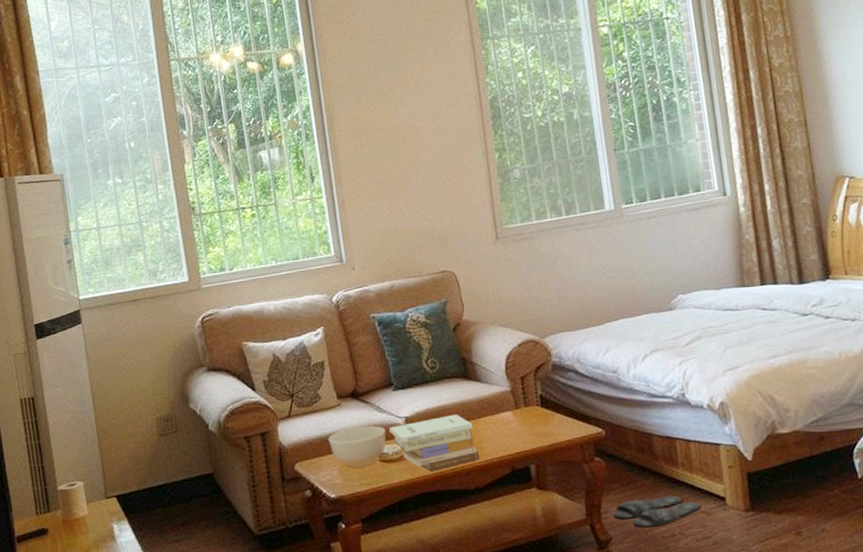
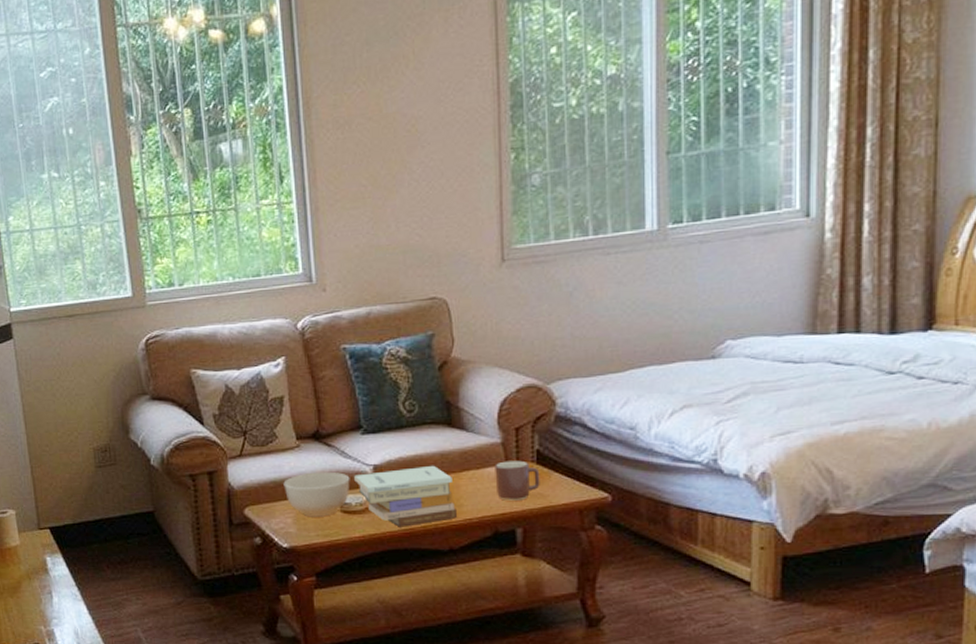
mug: none [507,405,546,442] -> present [495,460,540,502]
slippers: present [613,495,701,528] -> none [609,575,718,608]

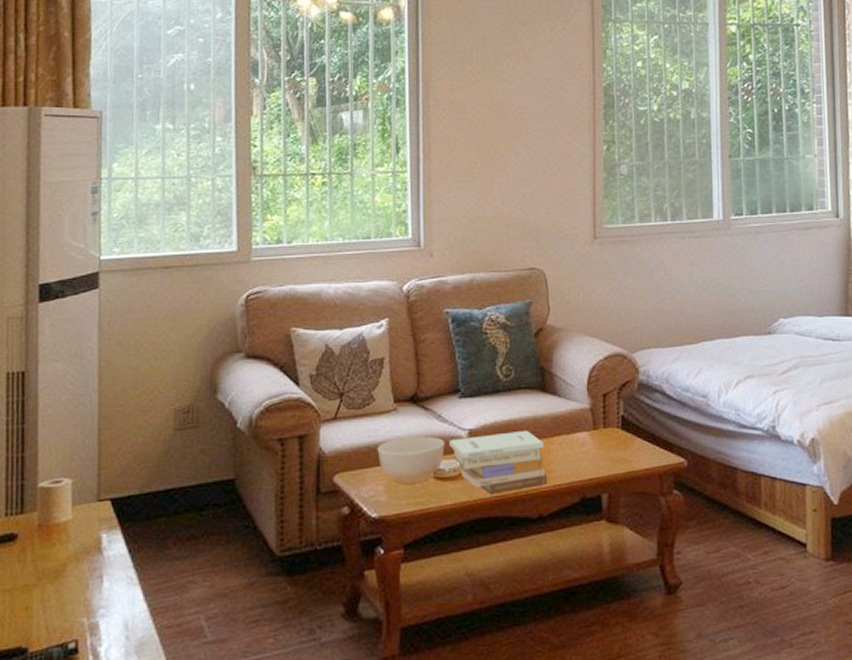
mug: present [495,460,540,502] -> none [583,426,624,467]

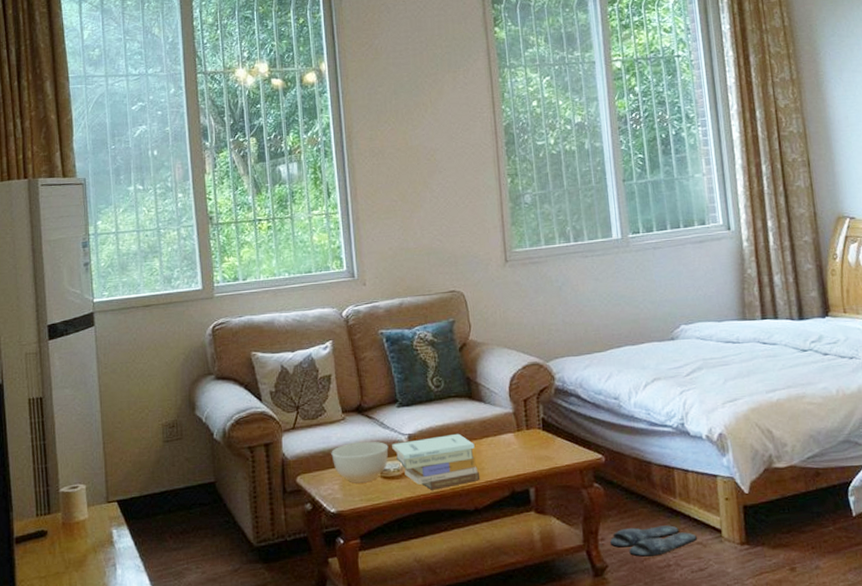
slippers: none [686,538,780,573] -> present [609,525,697,557]

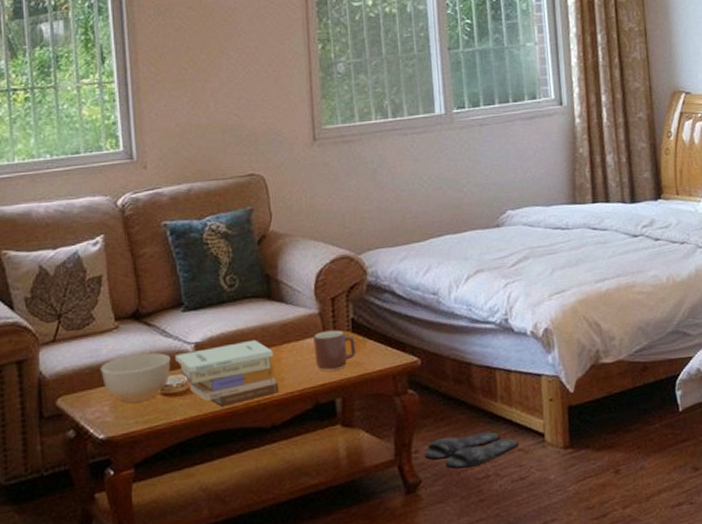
mug: none [509,427,547,464] -> present [313,330,356,372]

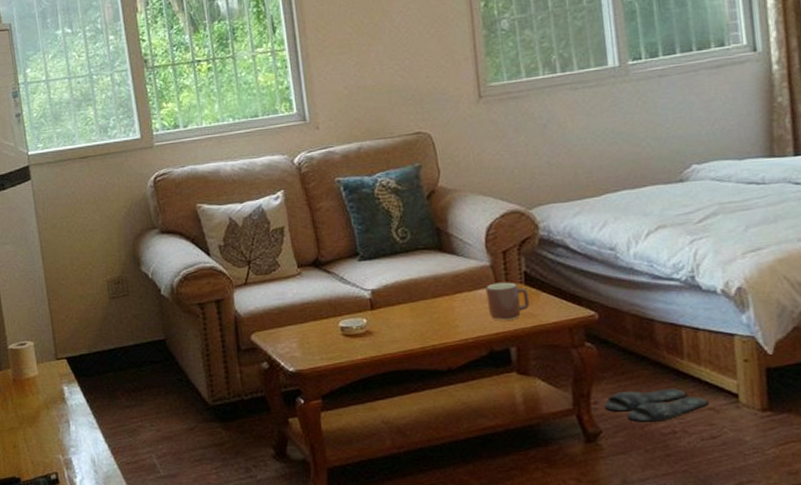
bowl: present [100,352,171,404] -> none [287,297,350,342]
books: present [175,339,278,407] -> none [354,288,453,349]

